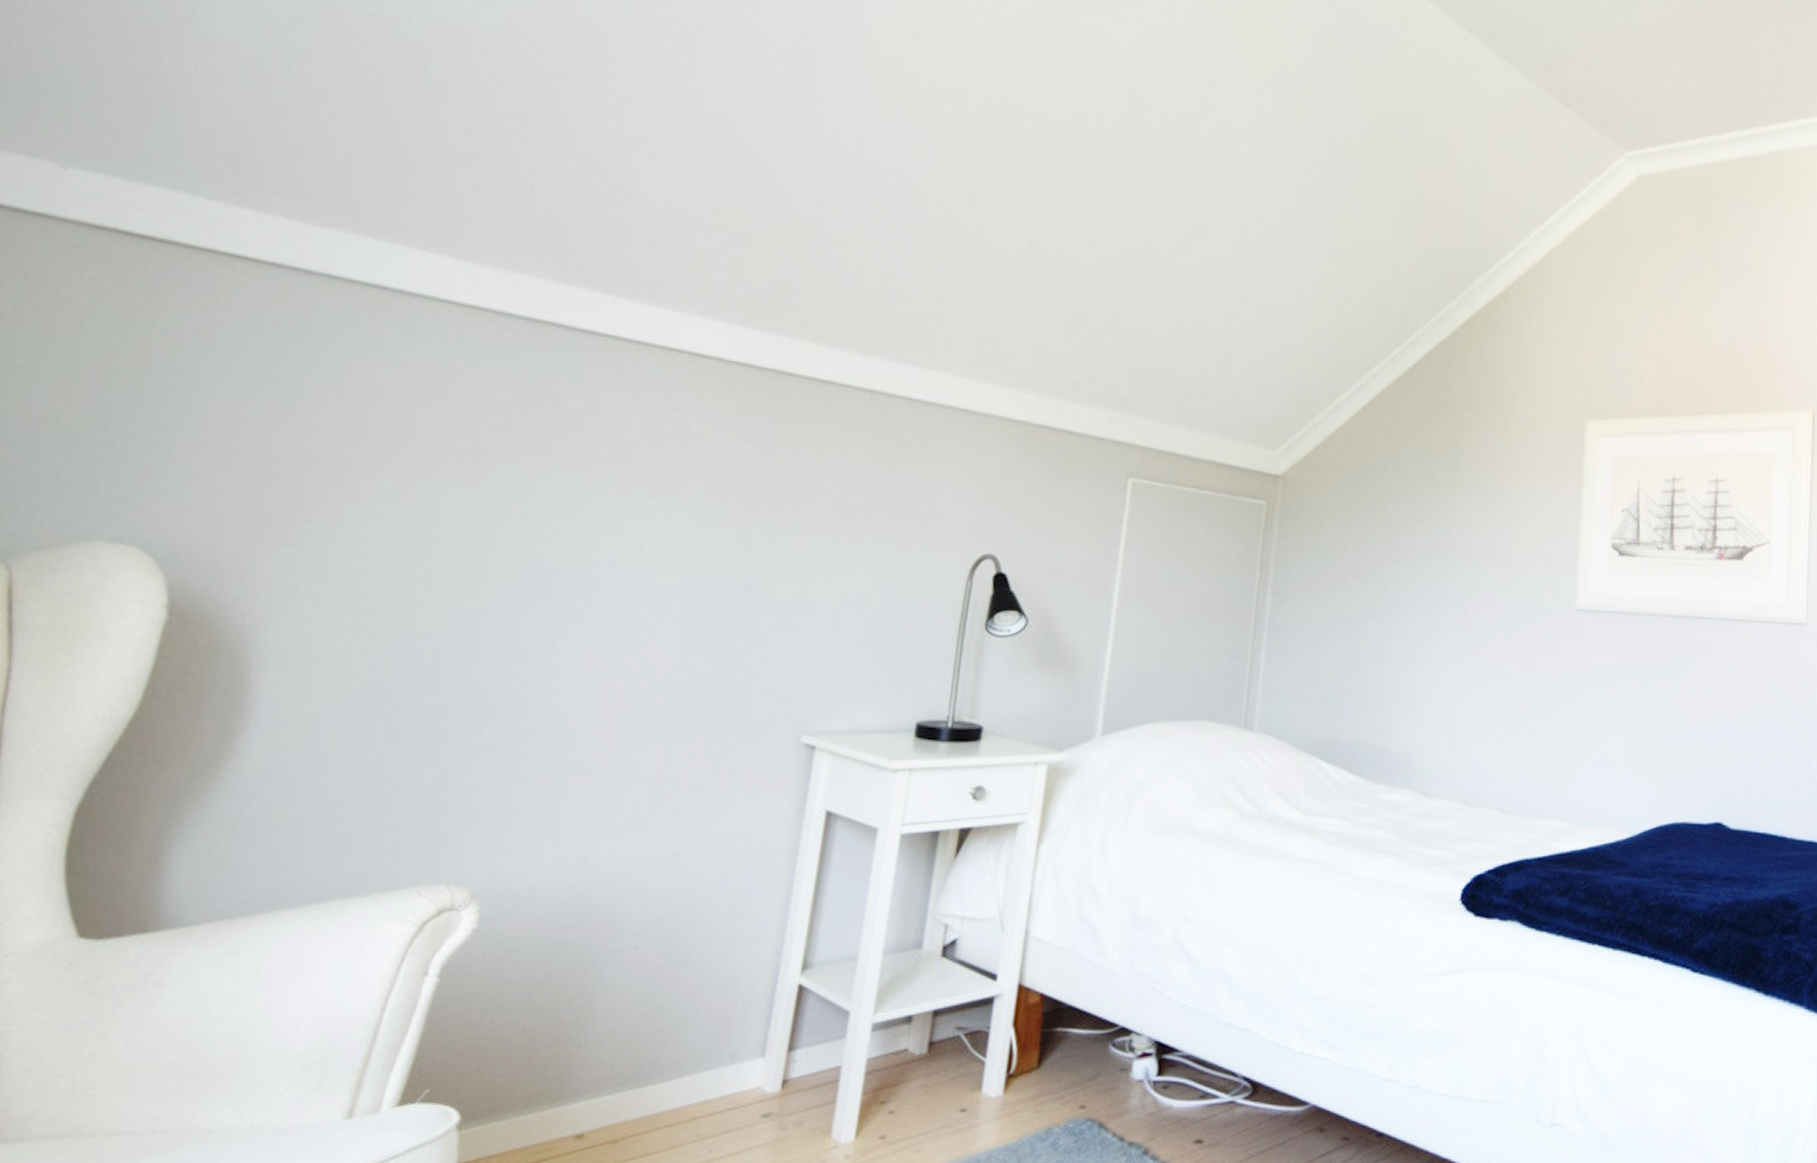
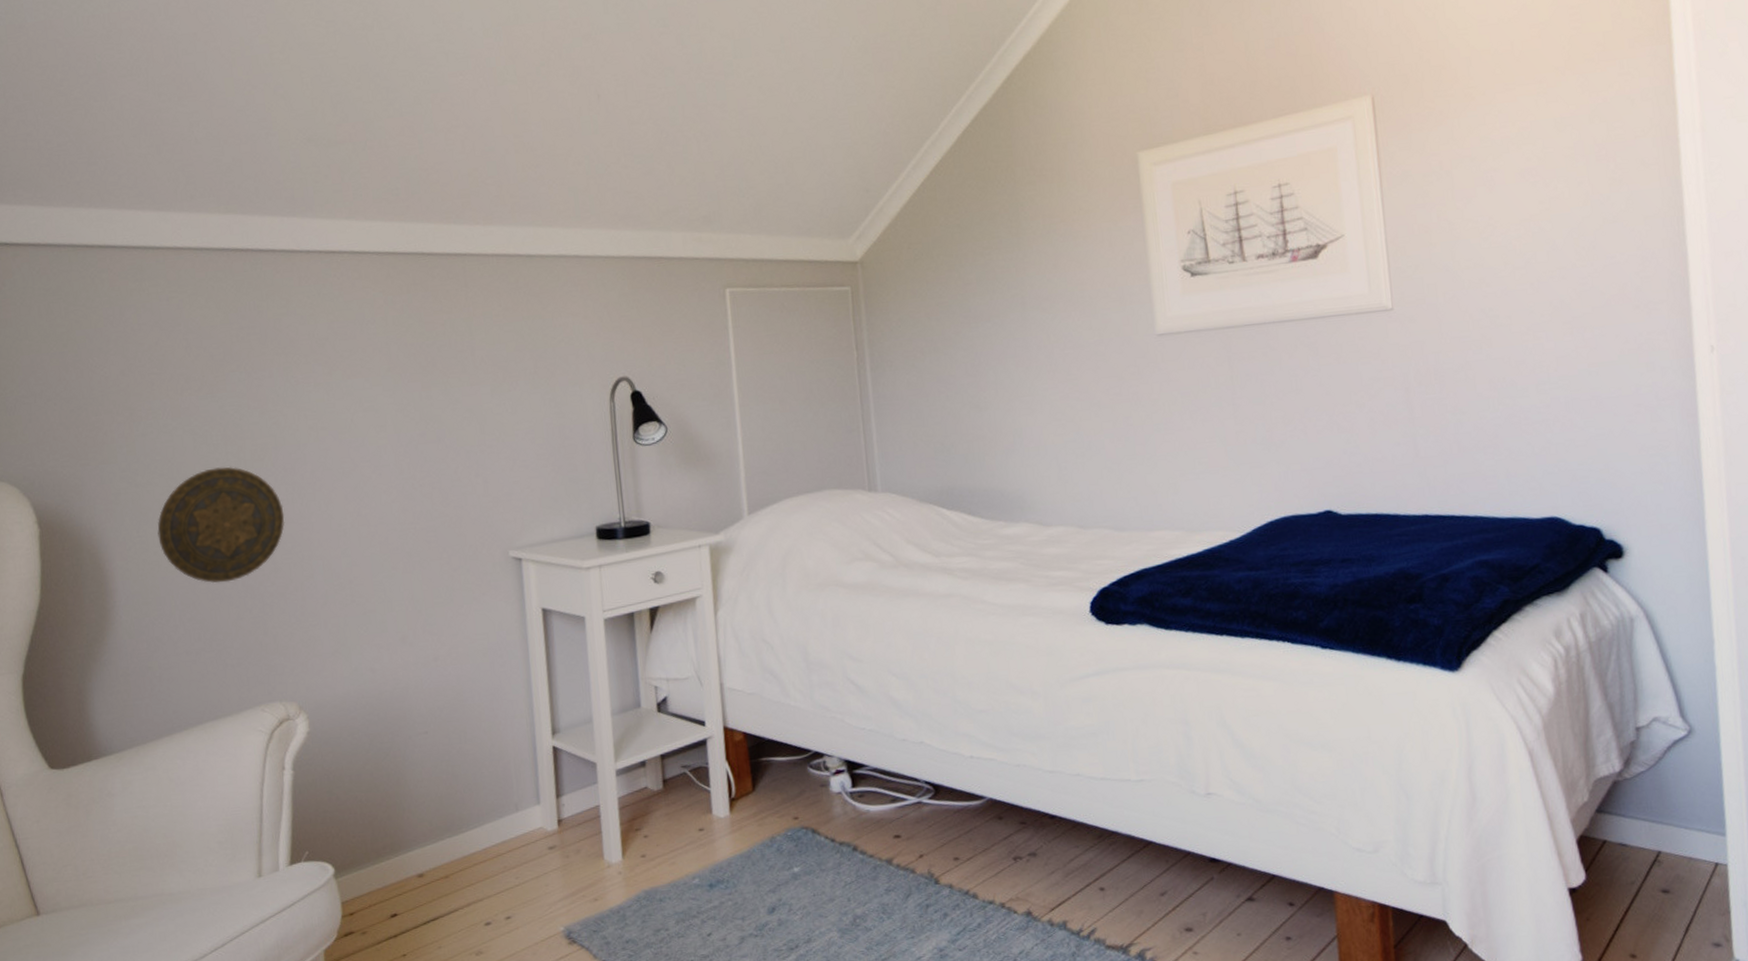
decorative plate: none [335,576,522,722] -> present [157,466,285,584]

